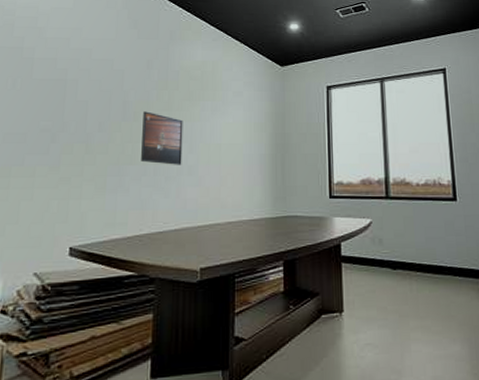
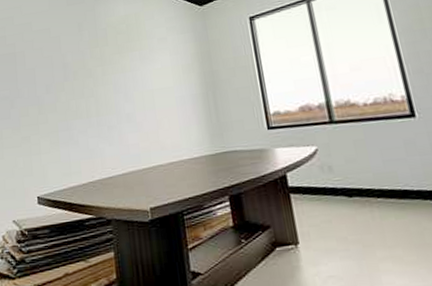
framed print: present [141,111,183,165] -> none [81,69,121,116]

